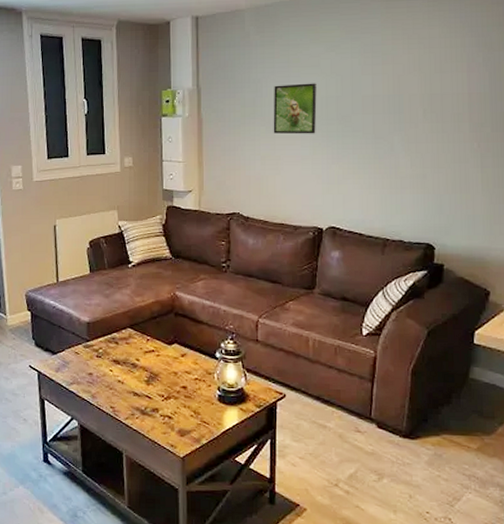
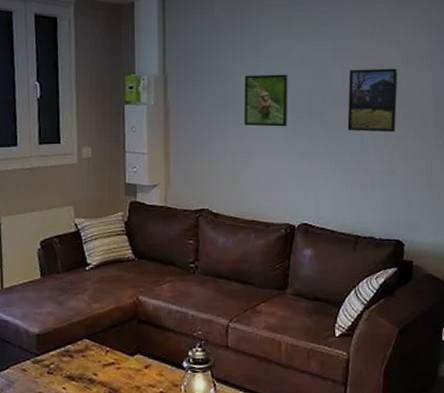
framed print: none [377,72,431,137] -> present [347,68,398,132]

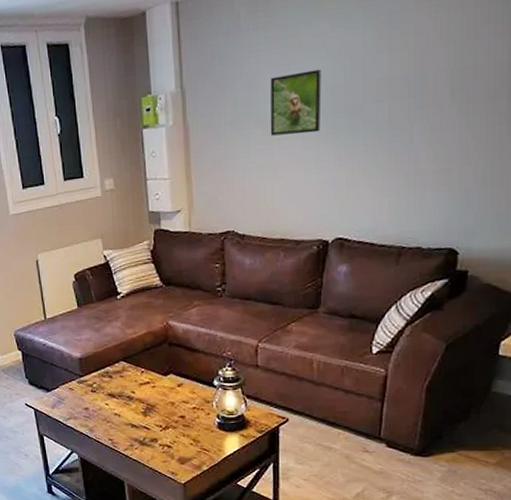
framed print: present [347,68,398,132] -> none [393,40,462,128]

